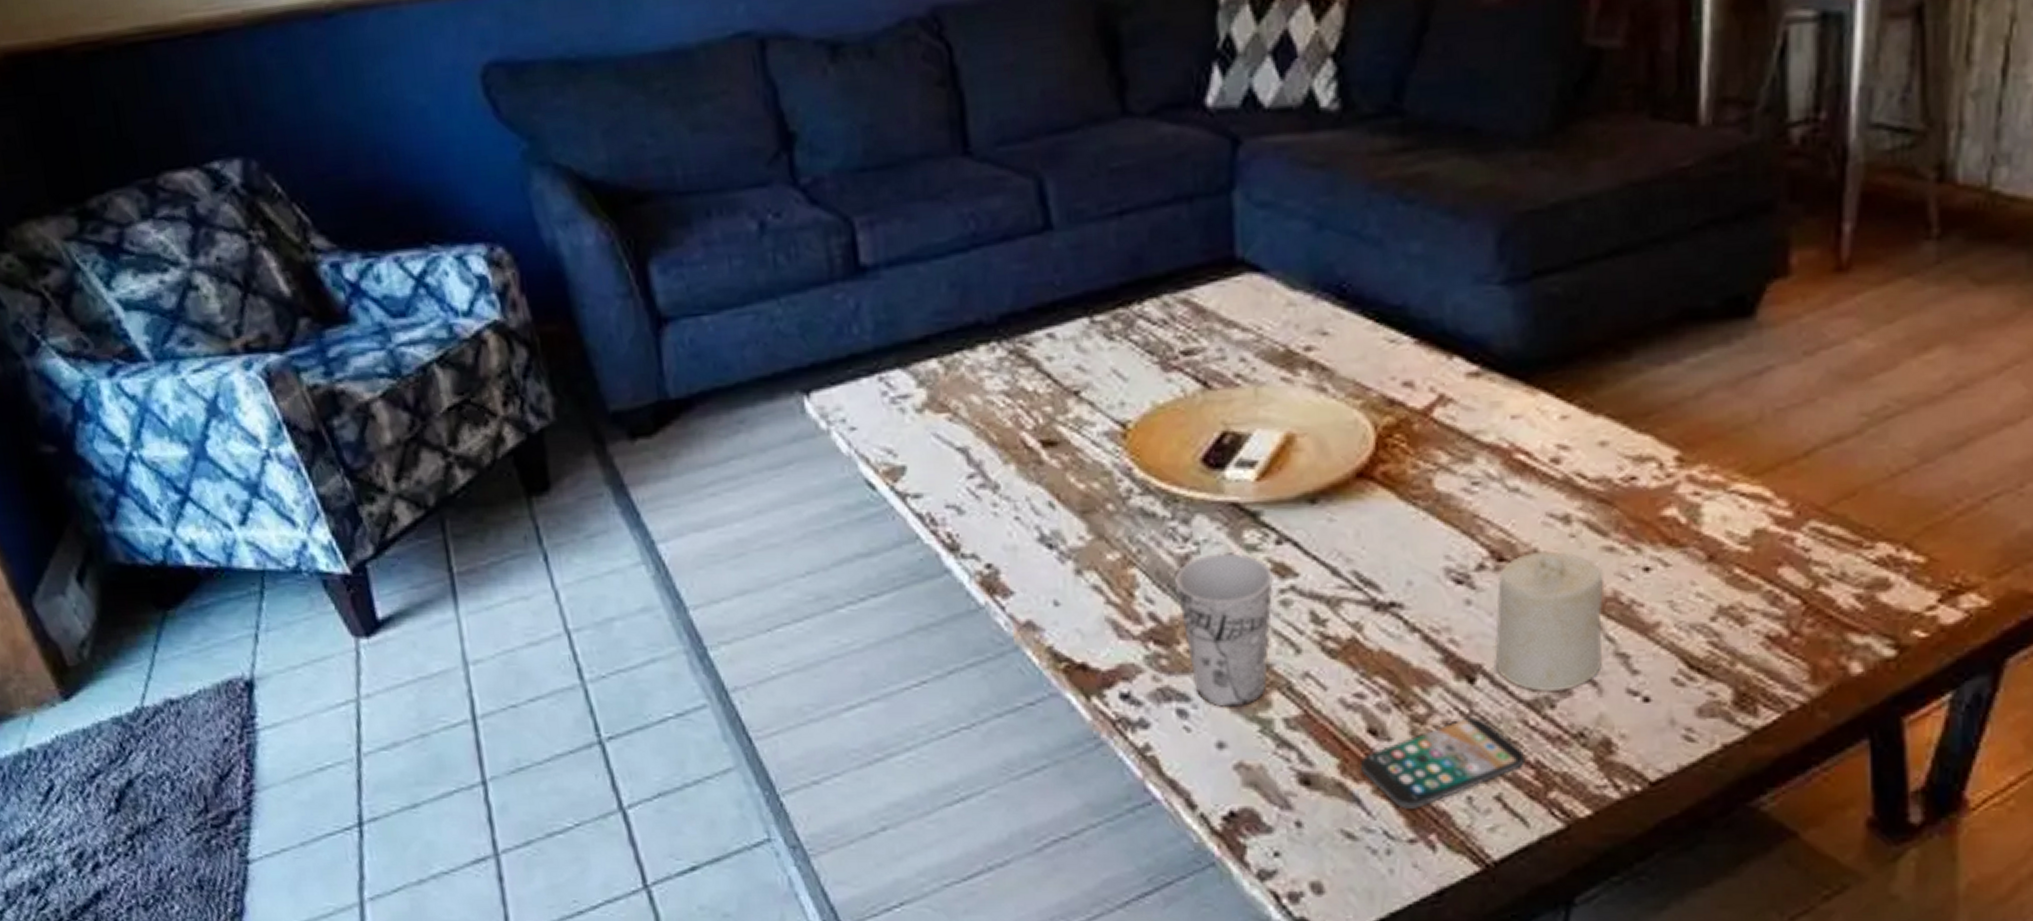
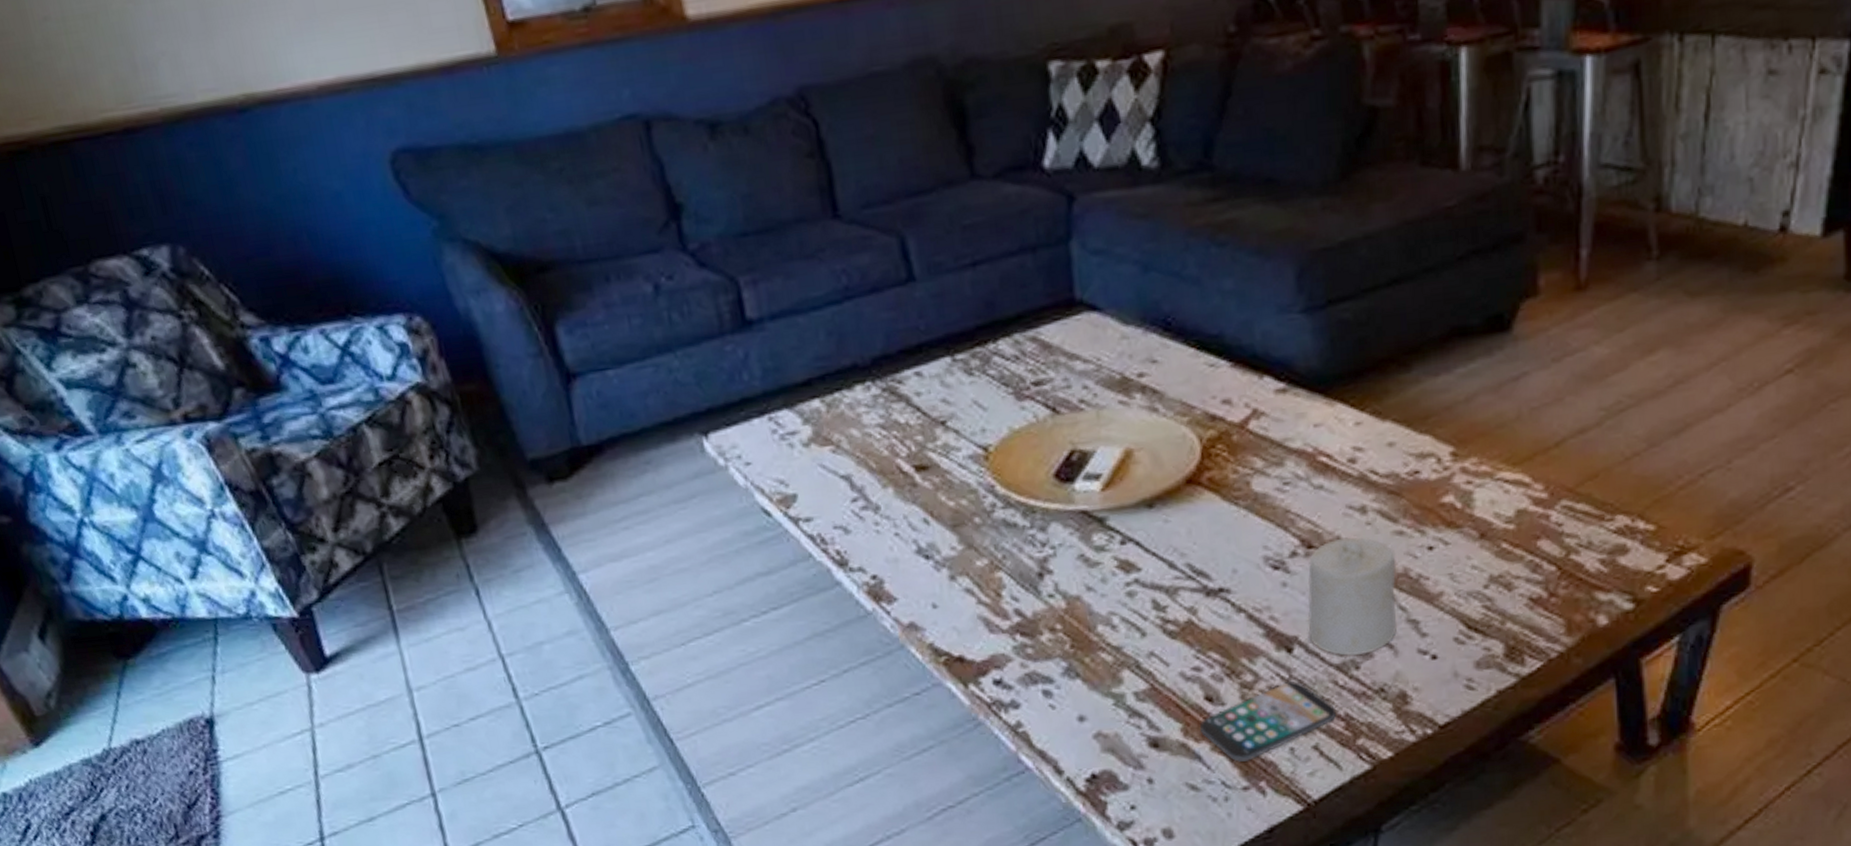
cup: present [1175,553,1274,708] -> none [1036,554,1120,686]

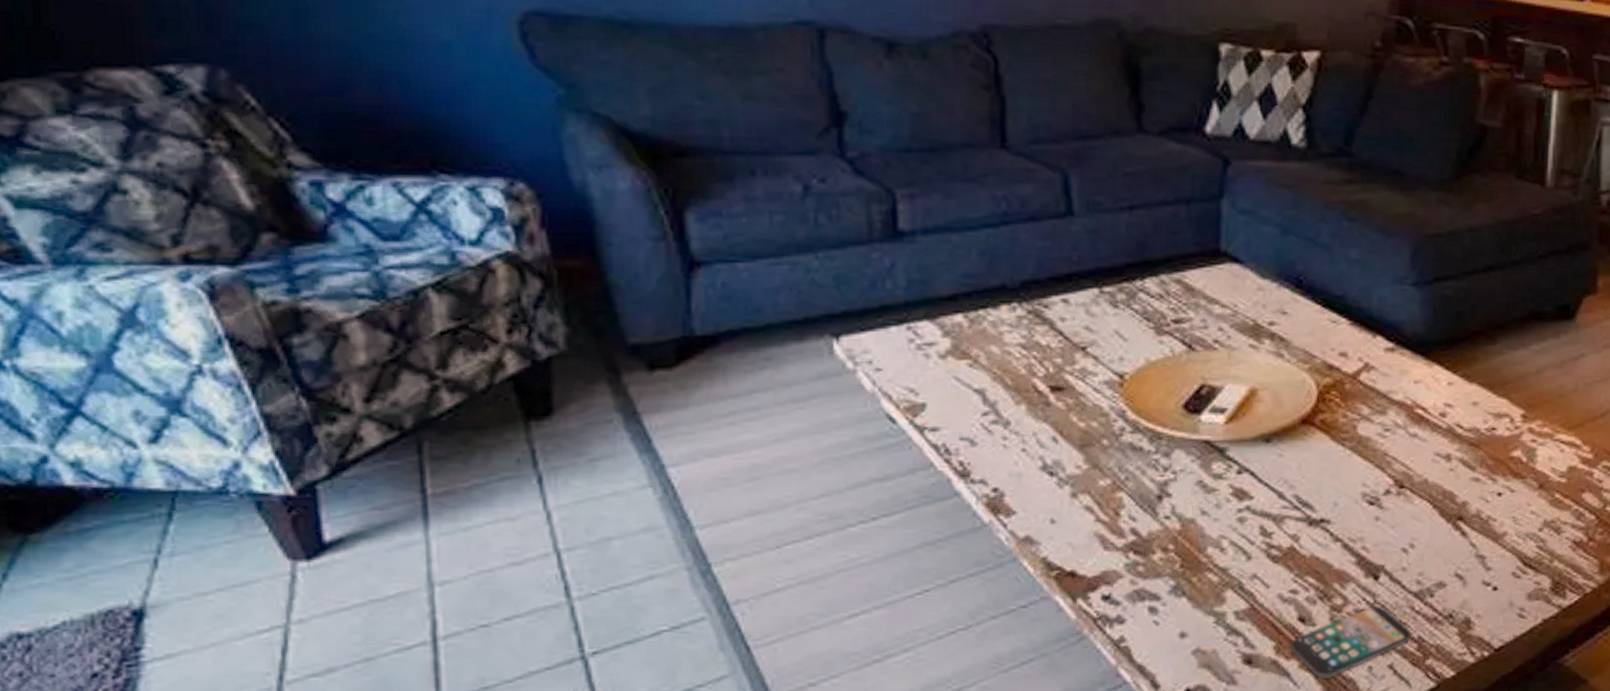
candle: present [1307,537,1397,656] -> none [1394,480,1471,585]

